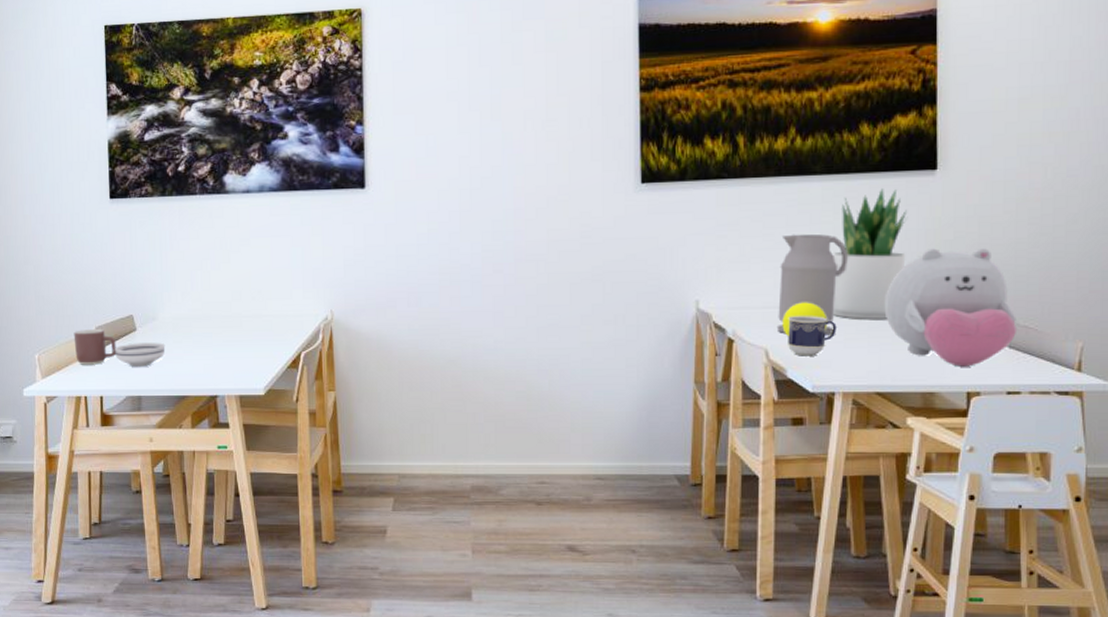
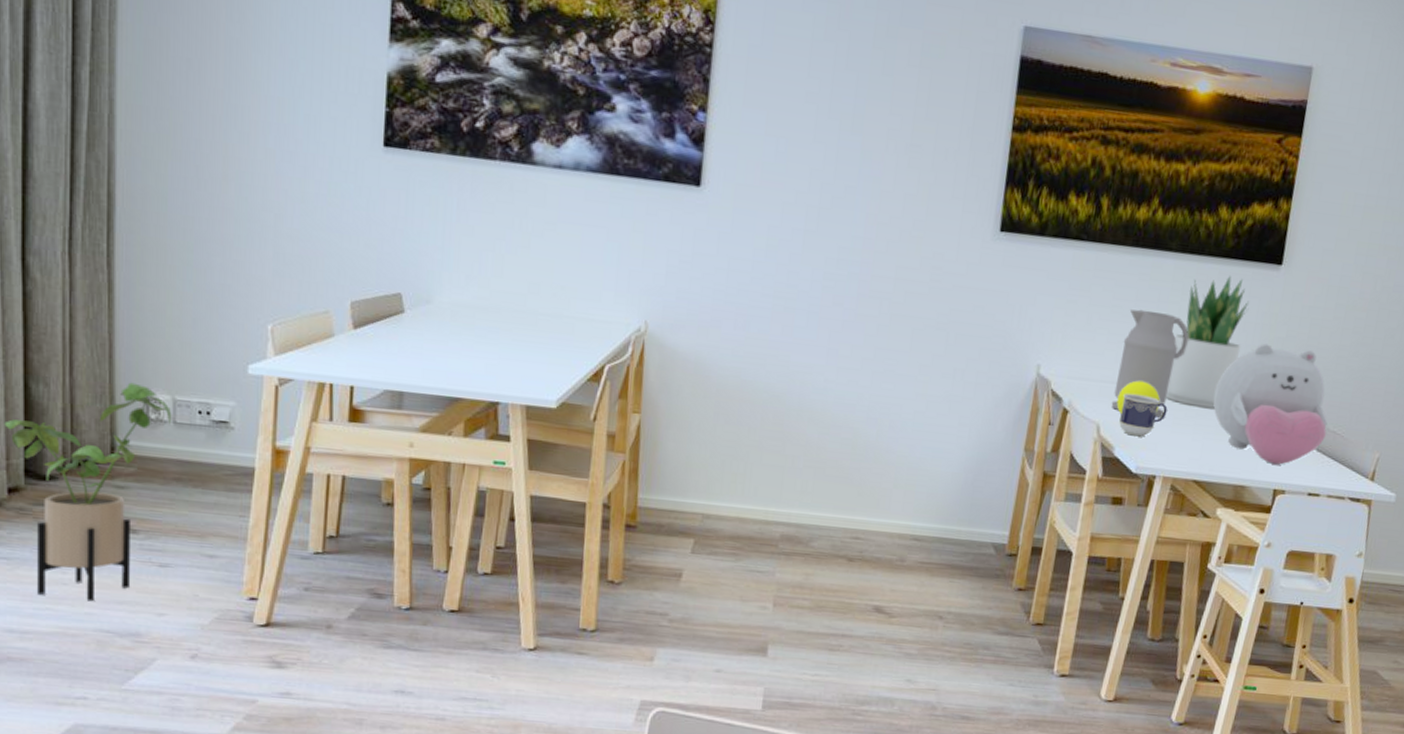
mug: present [73,329,116,365] -> none [321,302,377,348]
bowl: present [114,342,166,367] -> none [373,327,440,357]

